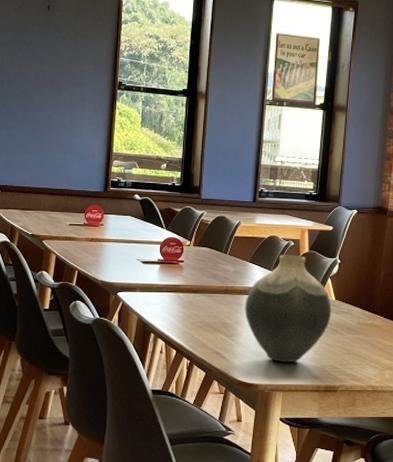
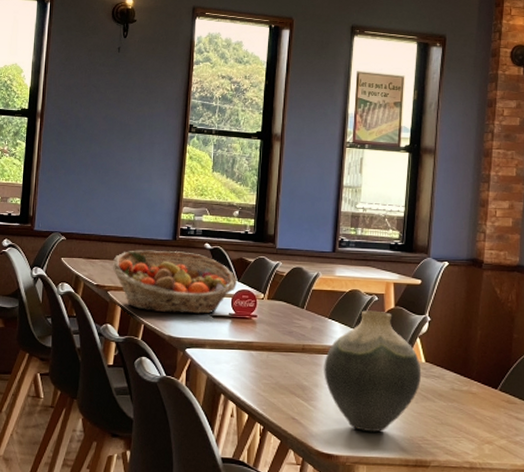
fruit basket: none [46,201,165,260] -> present [112,250,237,314]

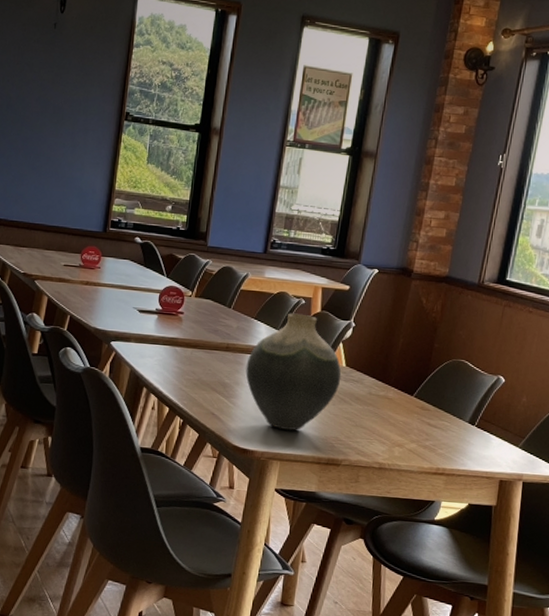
fruit basket: present [112,250,237,314] -> none [40,240,166,308]

